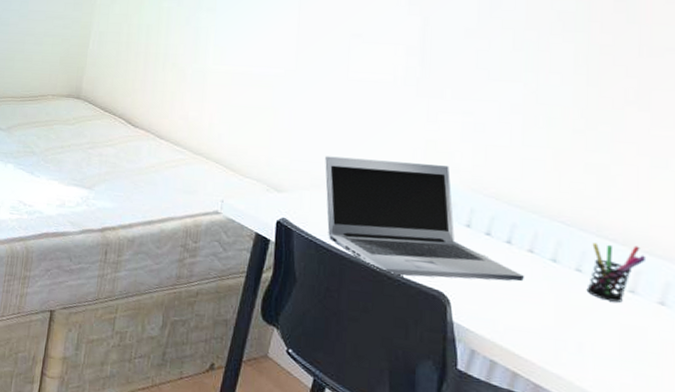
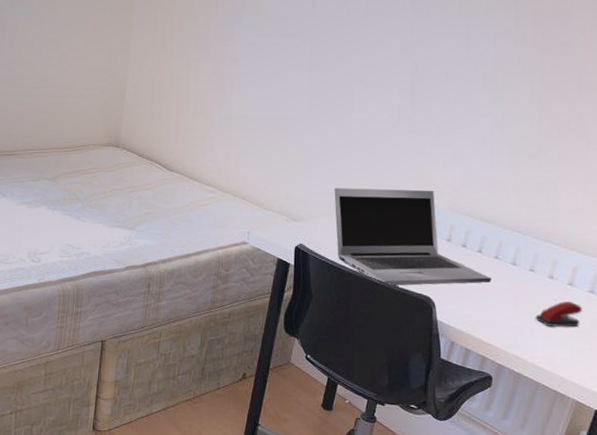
stapler: none [584,312,649,346] -> present [535,301,583,327]
pen holder: present [586,242,645,303] -> none [537,247,581,294]

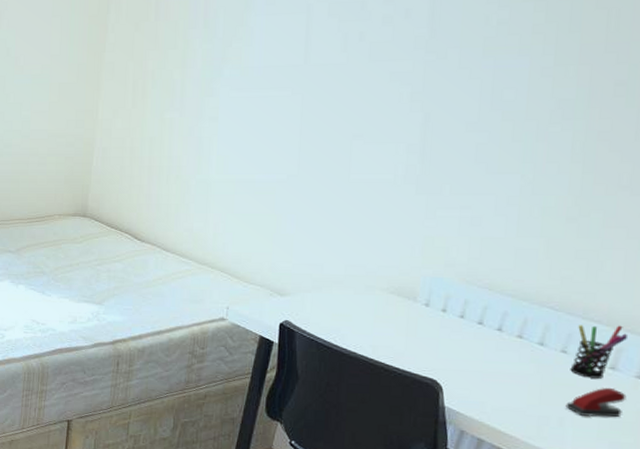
laptop: present [334,188,491,286] -> none [326,258,512,368]
pen holder: none [537,247,581,294] -> present [570,325,627,379]

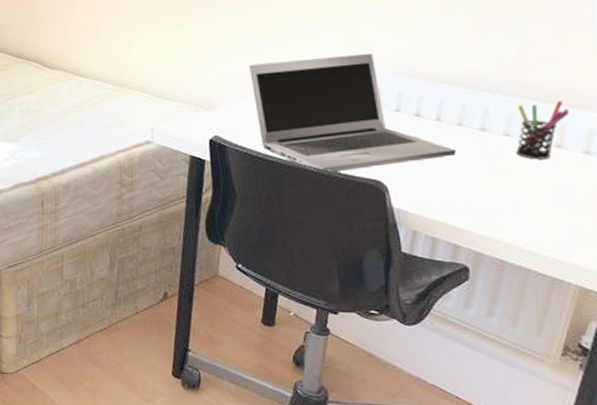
laptop: none [326,258,512,368] -> present [249,53,456,172]
stapler: present [565,387,627,418] -> none [517,166,577,200]

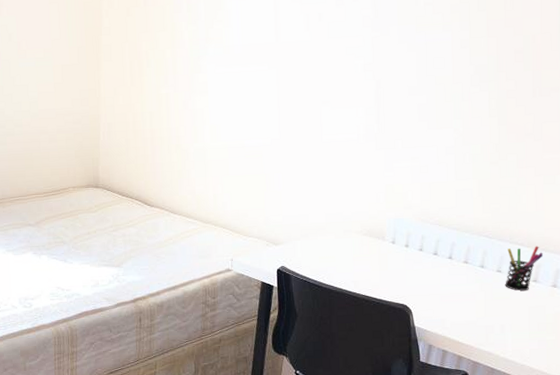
laptop: present [249,53,456,172] -> none [310,204,462,298]

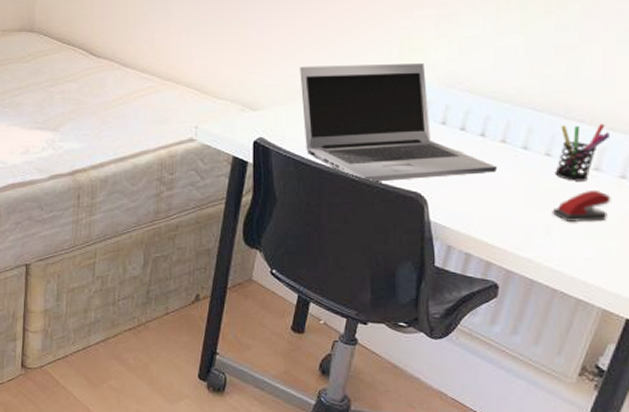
laptop: none [310,204,462,298] -> present [300,63,497,182]
stapler: none [504,296,547,322] -> present [552,189,611,221]

